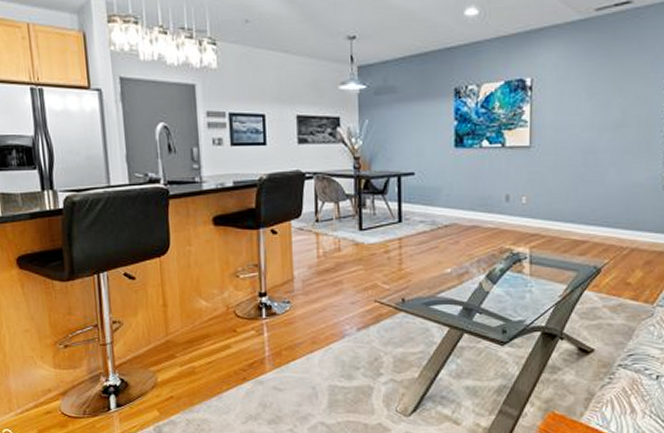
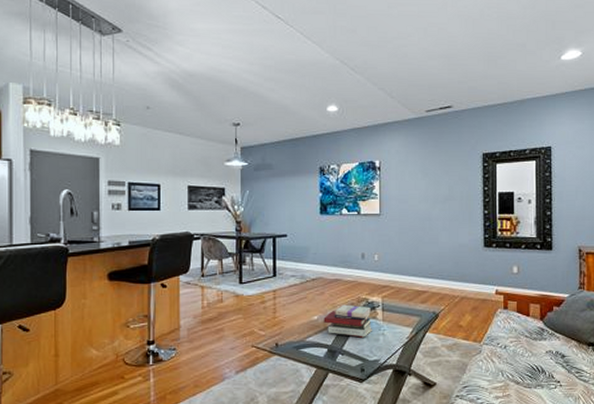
books: none [458,255,517,294] -> present [323,304,372,338]

